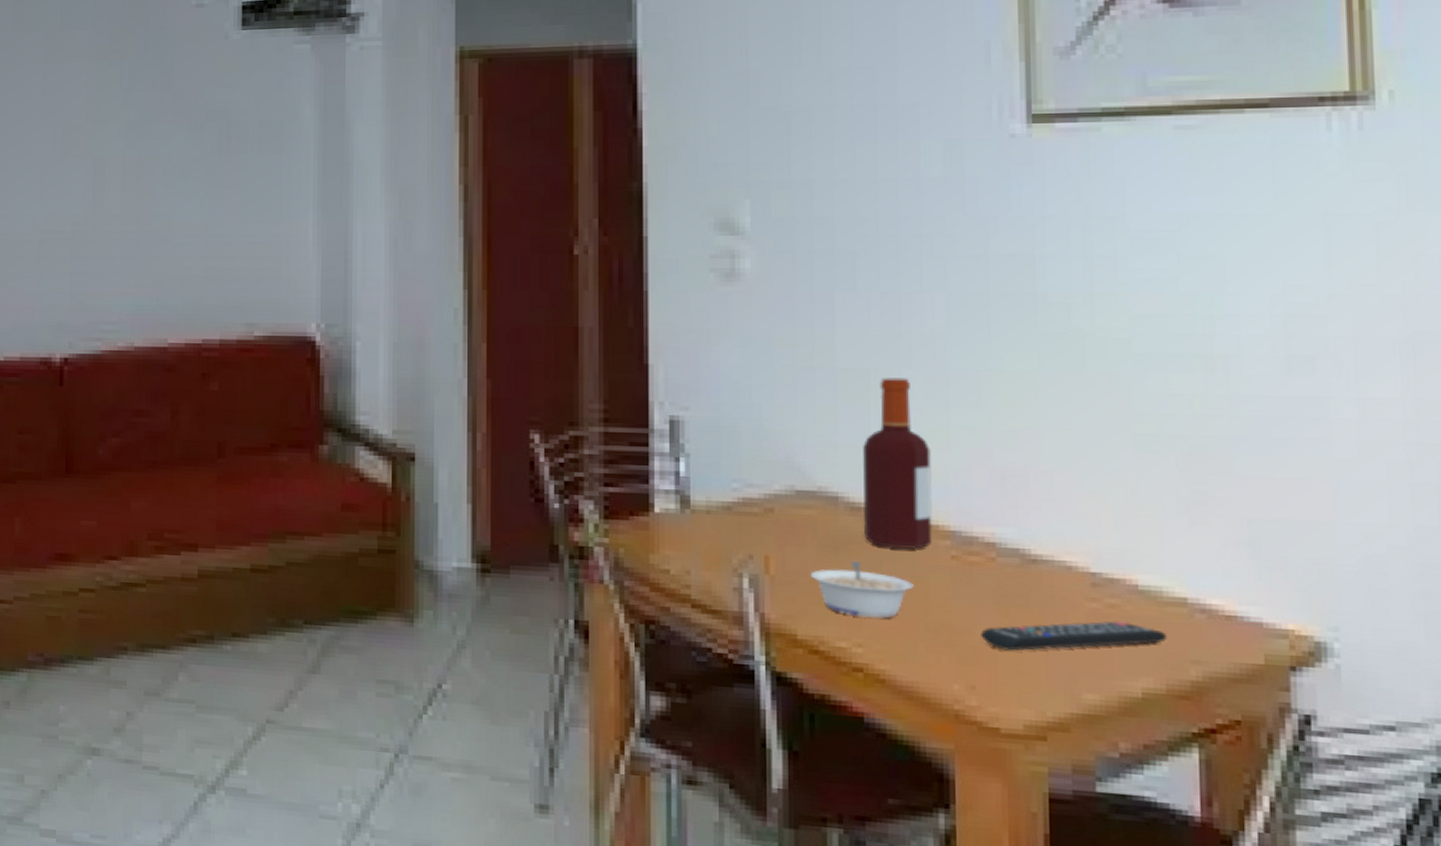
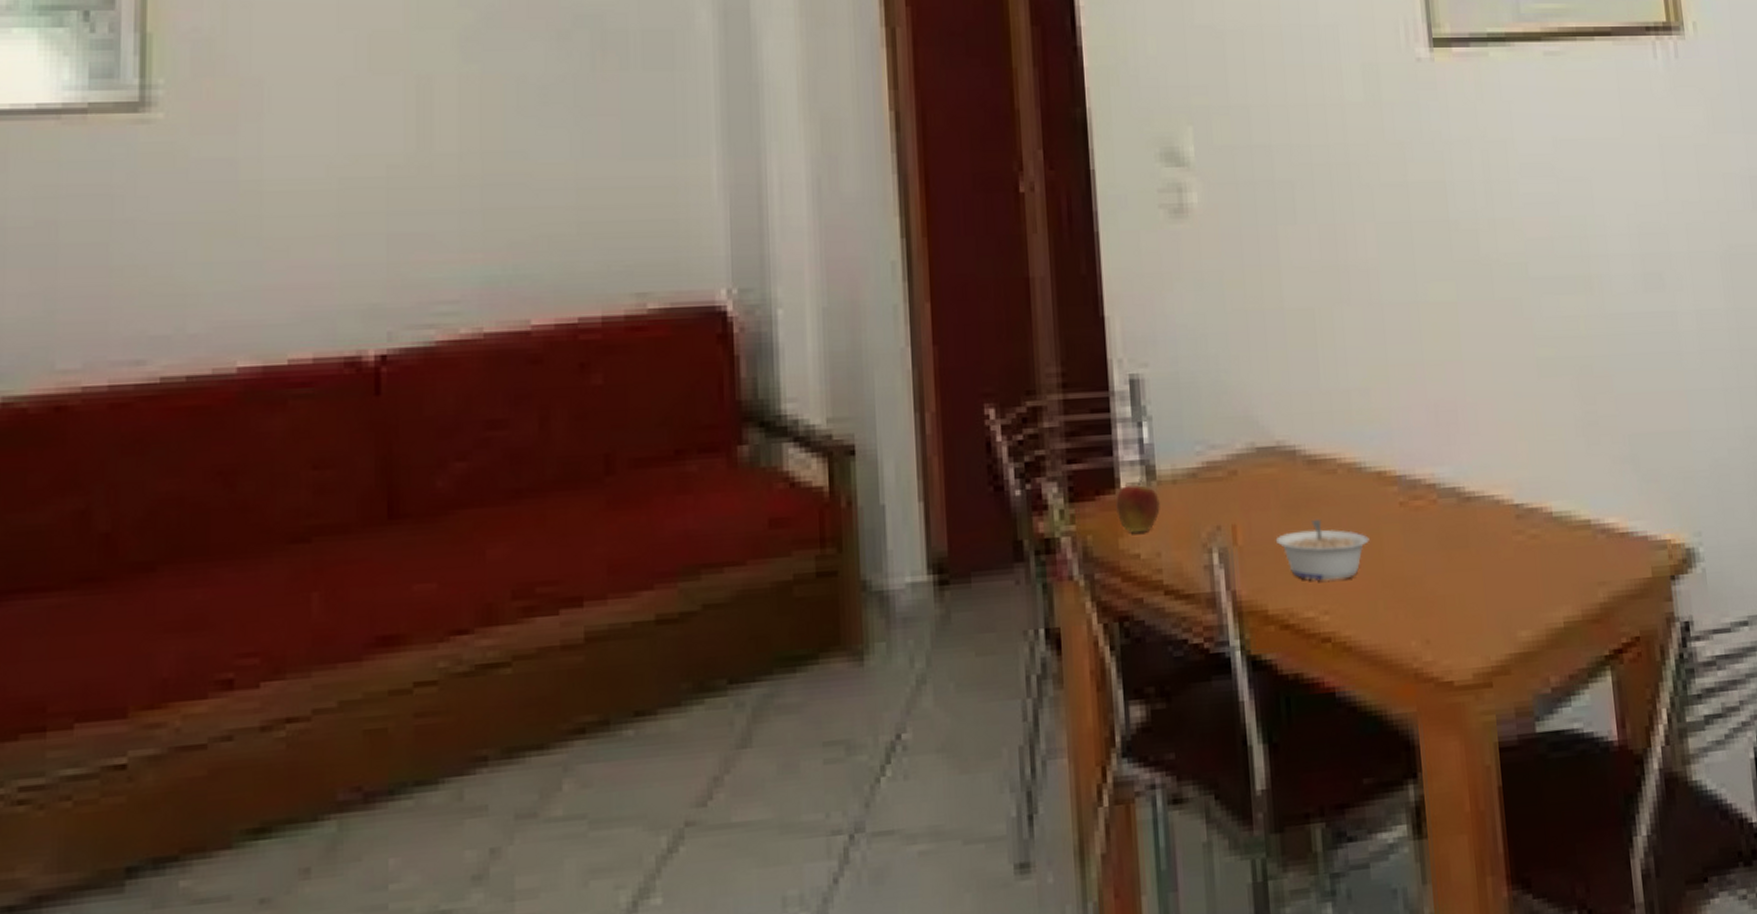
fruit: none [649,505,694,552] -> present [1116,477,1161,534]
bottle: present [863,378,932,549] -> none [1314,315,1382,501]
remote control: present [981,621,1166,651] -> none [1430,550,1578,597]

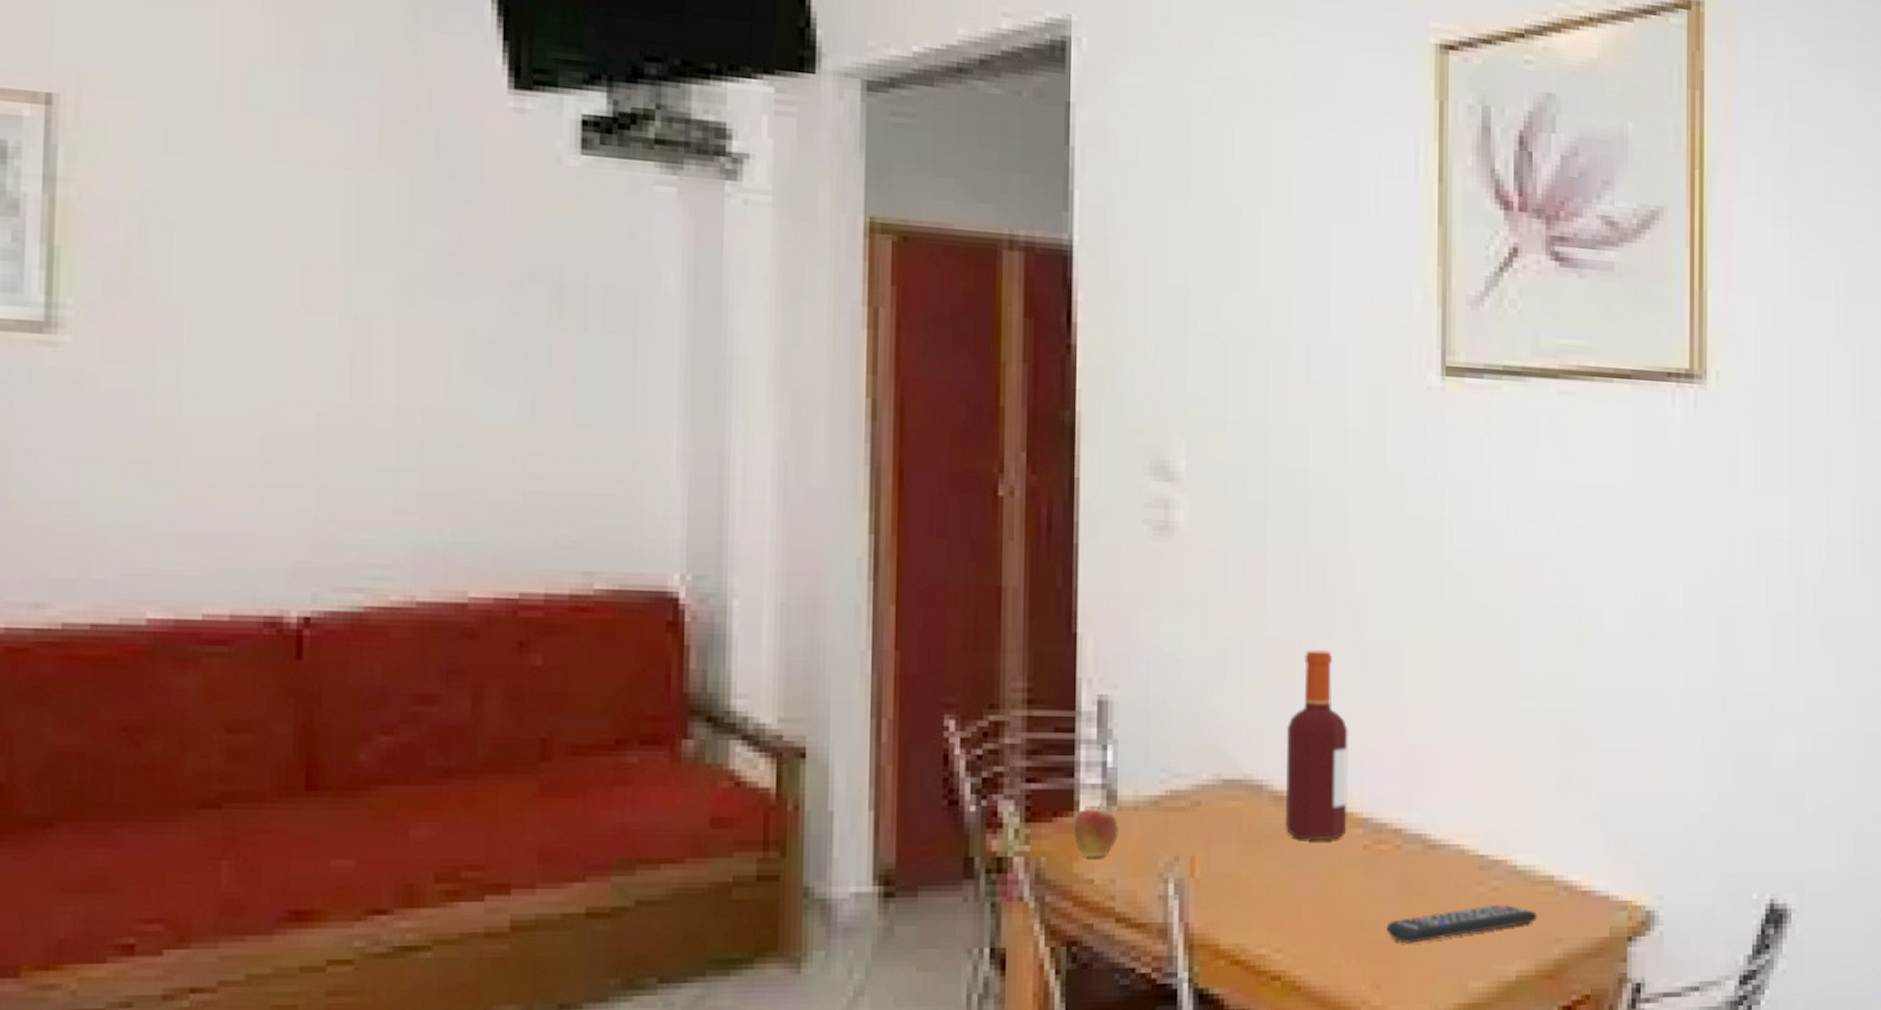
legume: present [1275,518,1369,581] -> none [1233,856,1329,919]
bottle: none [1314,315,1382,501] -> present [1286,650,1348,840]
remote control: none [1430,550,1578,597] -> present [1386,904,1537,944]

